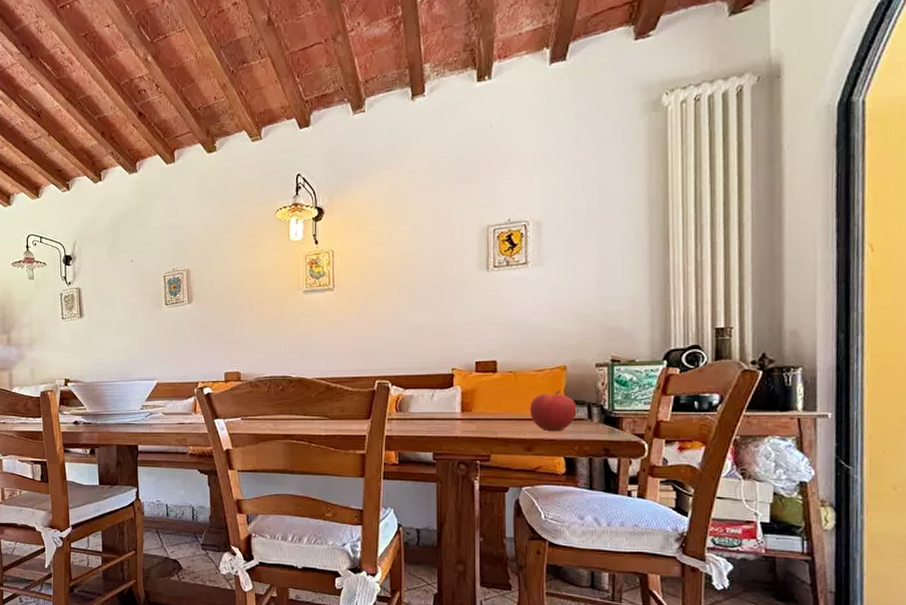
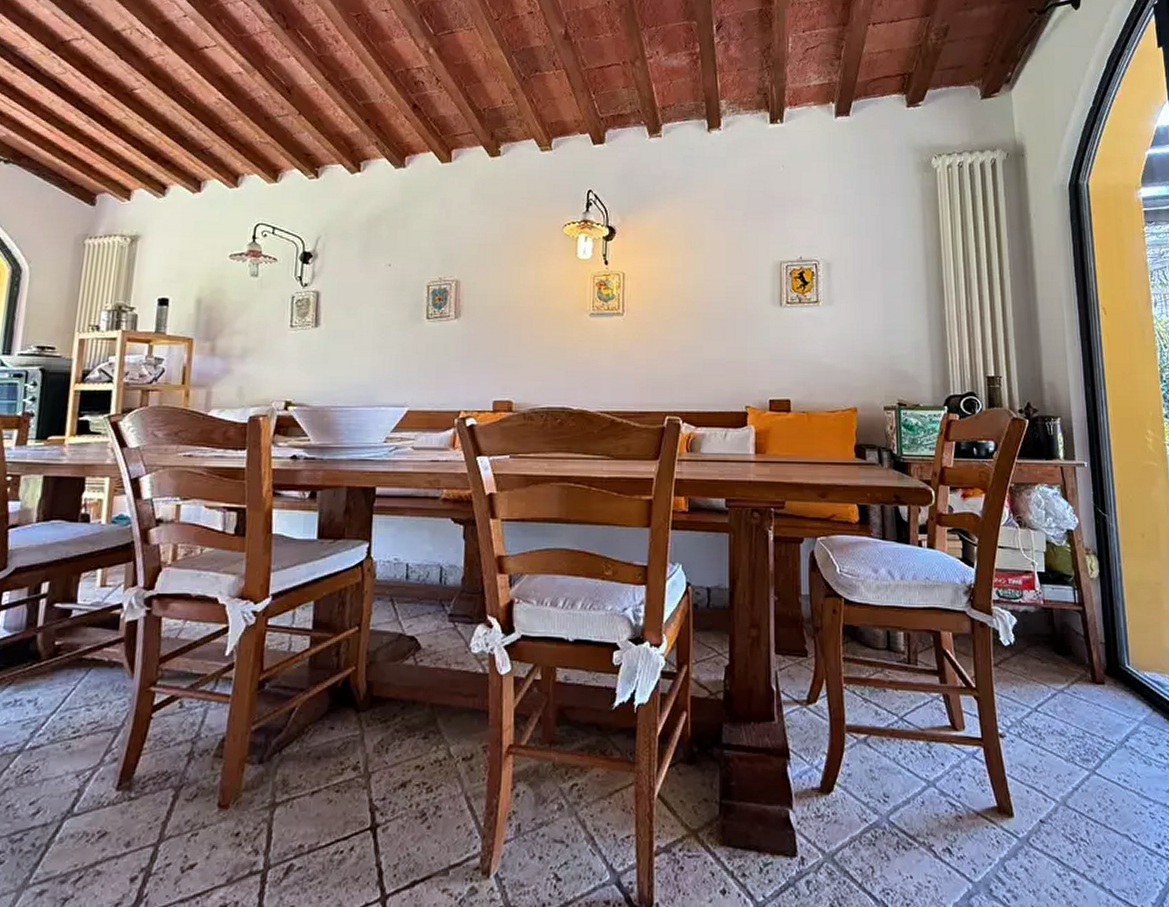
fruit: present [529,390,577,430] -> none [823,433,868,476]

